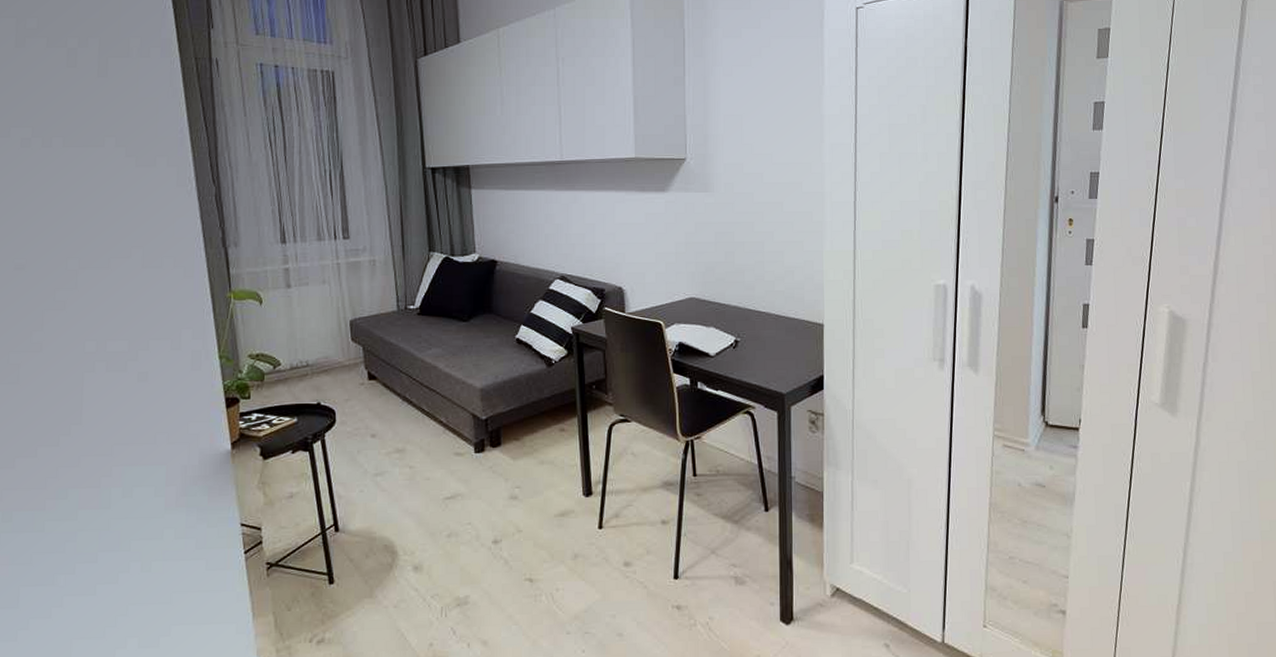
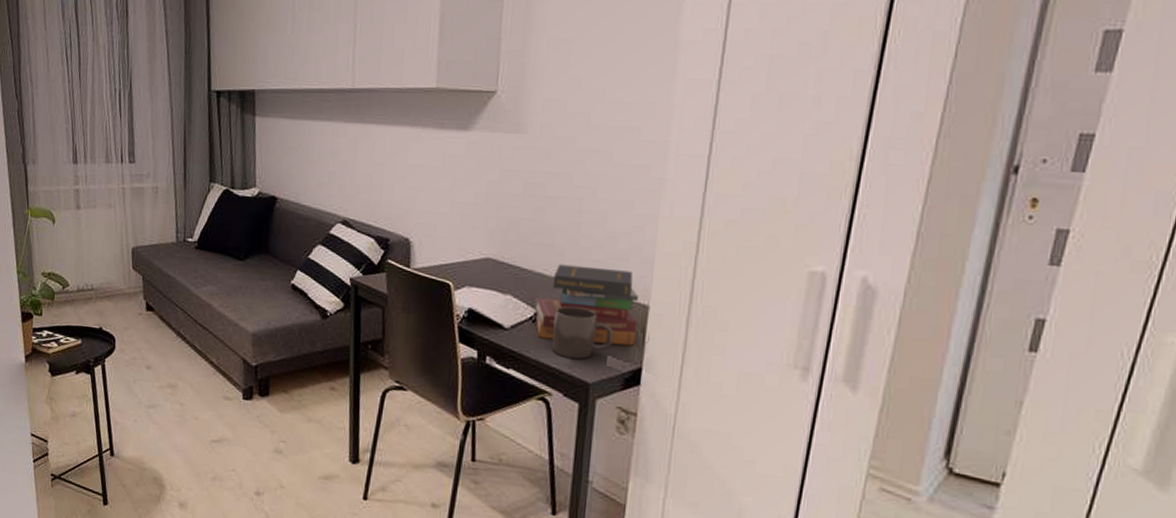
books: none [734,297,817,361] -> present [535,264,639,346]
mug: none [751,330,798,374] -> present [552,305,613,359]

